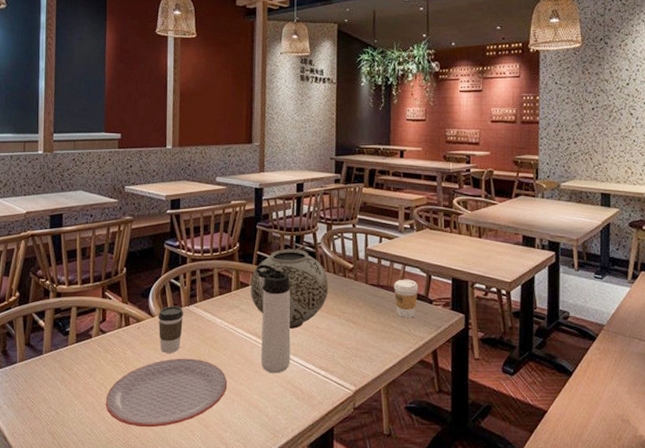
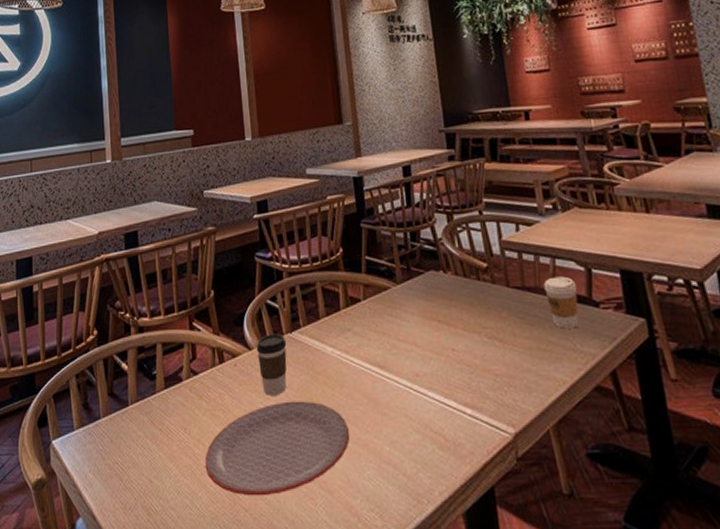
vase: present [250,248,329,329] -> none [362,248,461,354]
thermos bottle: present [256,264,291,374] -> none [366,271,425,416]

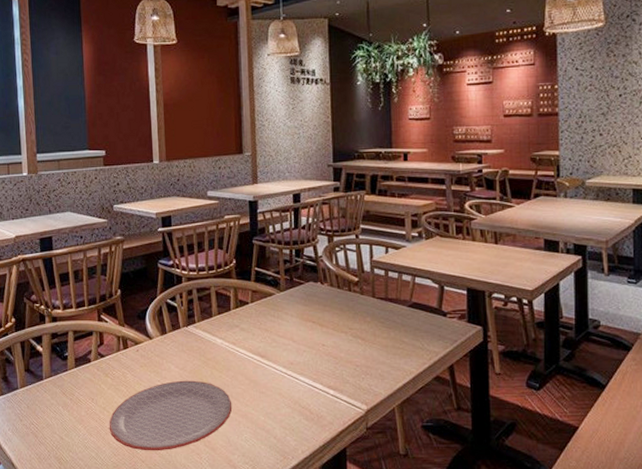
coffee cup: present [256,333,287,396] -> none [156,327,183,375]
coffee cup: present [543,276,579,329] -> none [403,291,430,332]

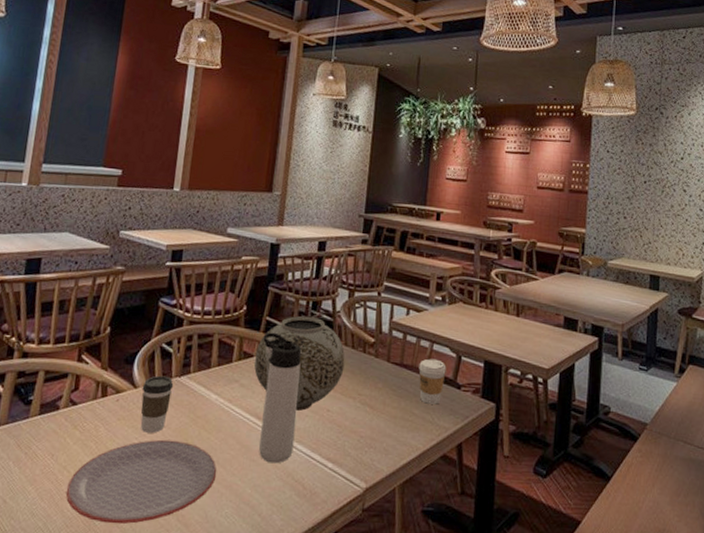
coffee cup: none [156,327,183,375] -> present [141,375,174,433]
vase: none [250,263,333,347] -> present [254,315,345,411]
thermos bottle: none [255,280,297,394] -> present [259,332,302,464]
coffee cup: none [403,291,430,332] -> present [419,358,446,405]

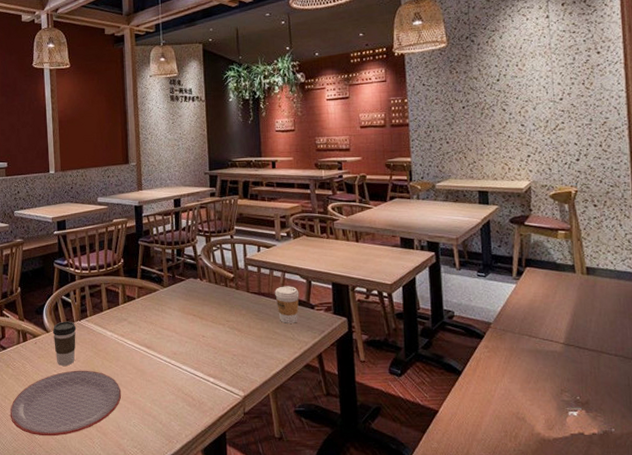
vase: present [254,315,345,411] -> none [136,261,212,338]
thermos bottle: present [259,332,302,464] -> none [141,278,180,382]

